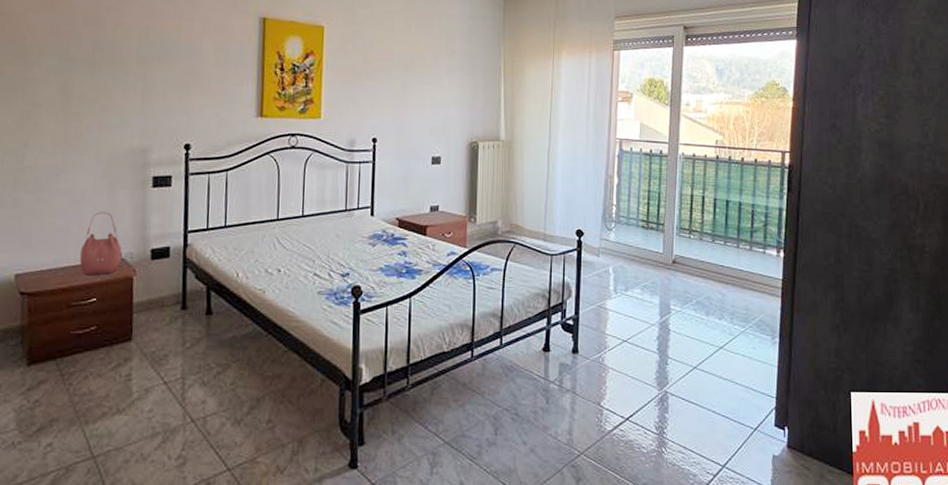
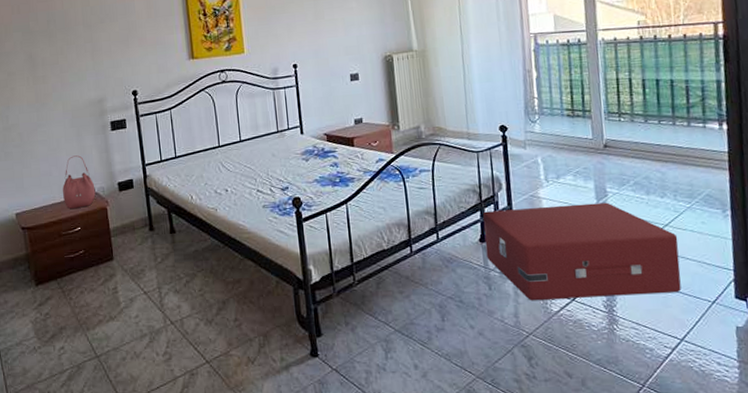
suitcase: none [548,318,730,418] -> present [482,202,682,300]

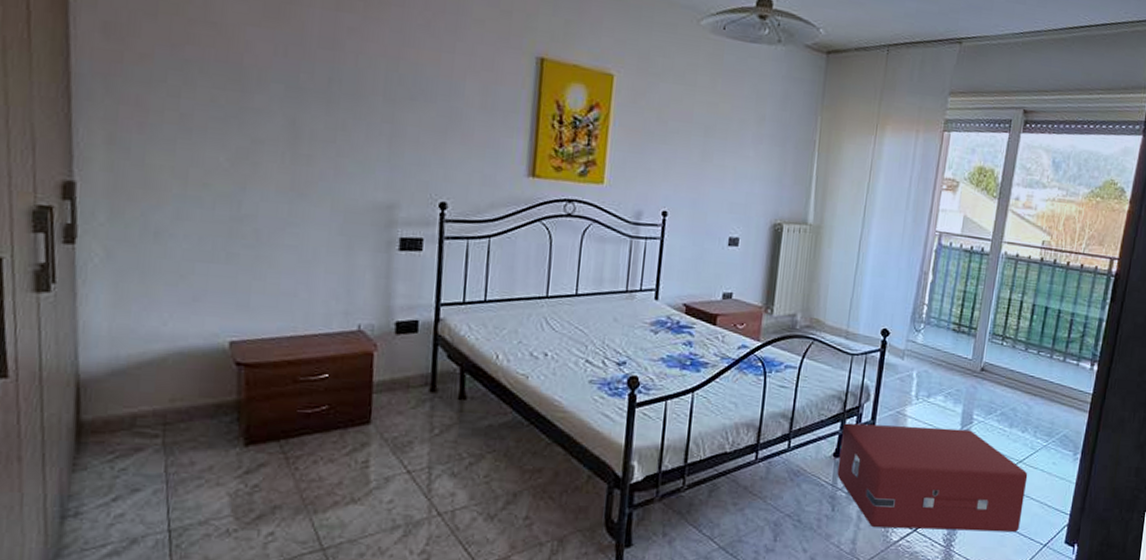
handbag: present [62,155,96,209] -> none [309,275,361,348]

